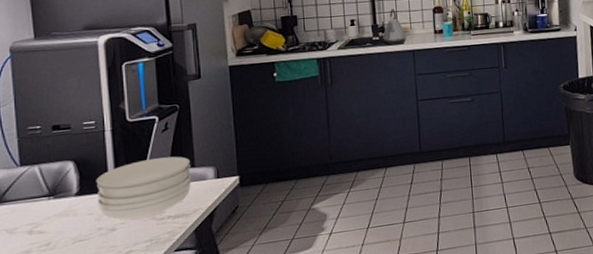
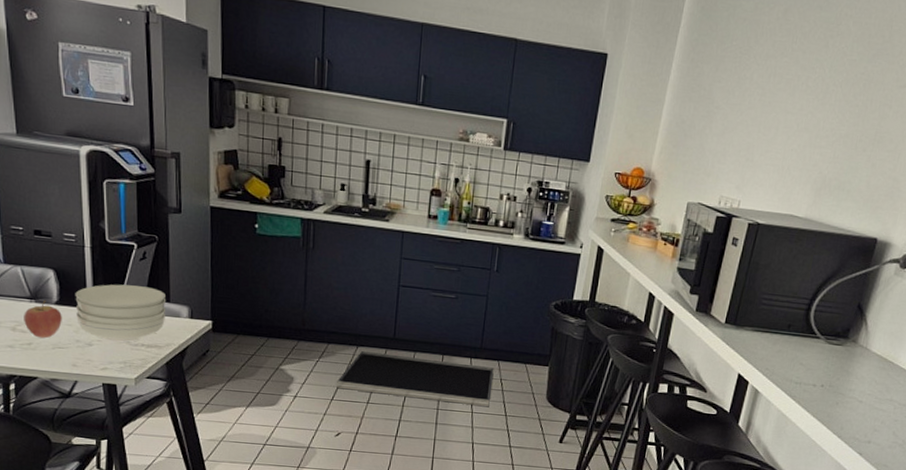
fruit: none [41,193,83,236] -> present [24,300,62,339]
floor mat: none [370,158,522,216] -> present [337,351,494,408]
kettle: present [382,8,407,46] -> none [372,180,399,222]

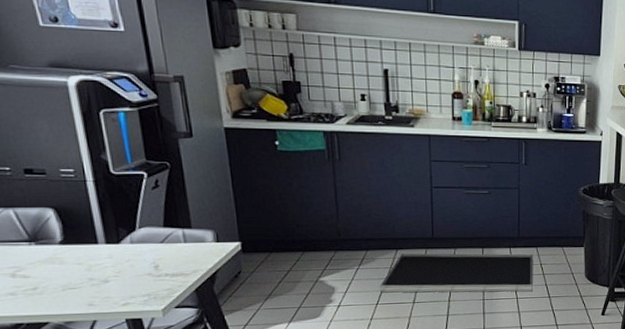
fruit: present [24,300,62,339] -> none [23,241,70,281]
bowl: present [75,284,167,342] -> none [81,215,189,275]

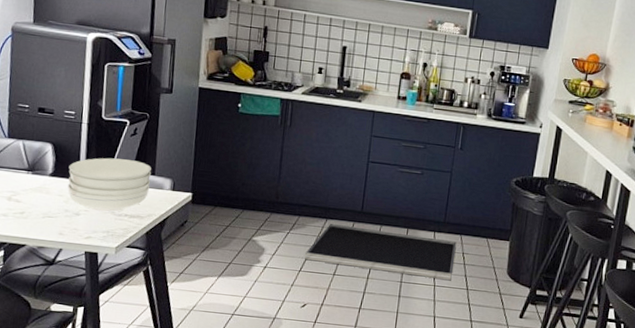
bowl: none [81,215,189,275] -> present [68,158,152,212]

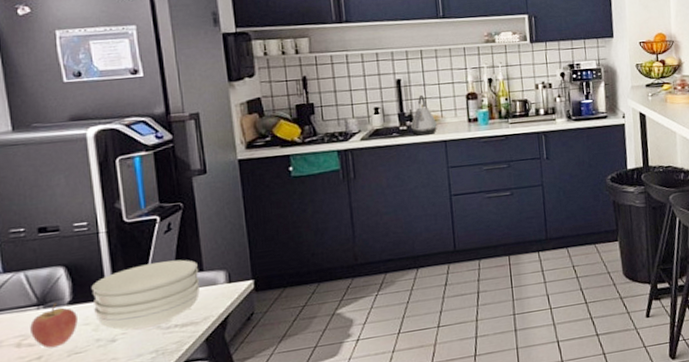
fruit: none [19,171,55,208] -> present [30,302,78,349]
floor mat: present [305,224,457,281] -> none [401,256,567,320]
kettle: none [346,64,371,103] -> present [410,94,438,136]

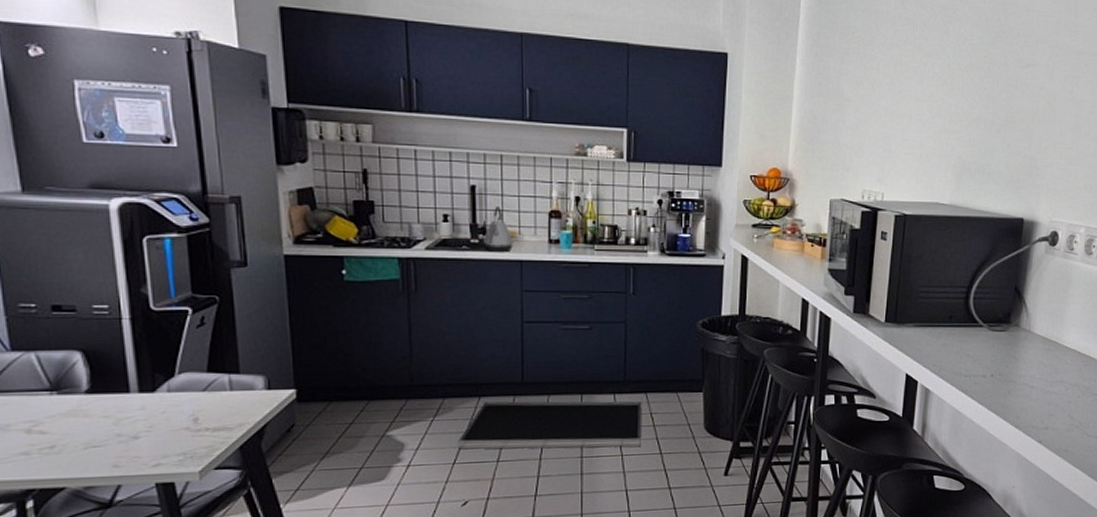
fruit: present [30,302,78,349] -> none [42,389,96,438]
bowl: present [91,259,201,331] -> none [112,358,236,430]
floor mat: none [401,256,567,320] -> present [458,401,642,450]

